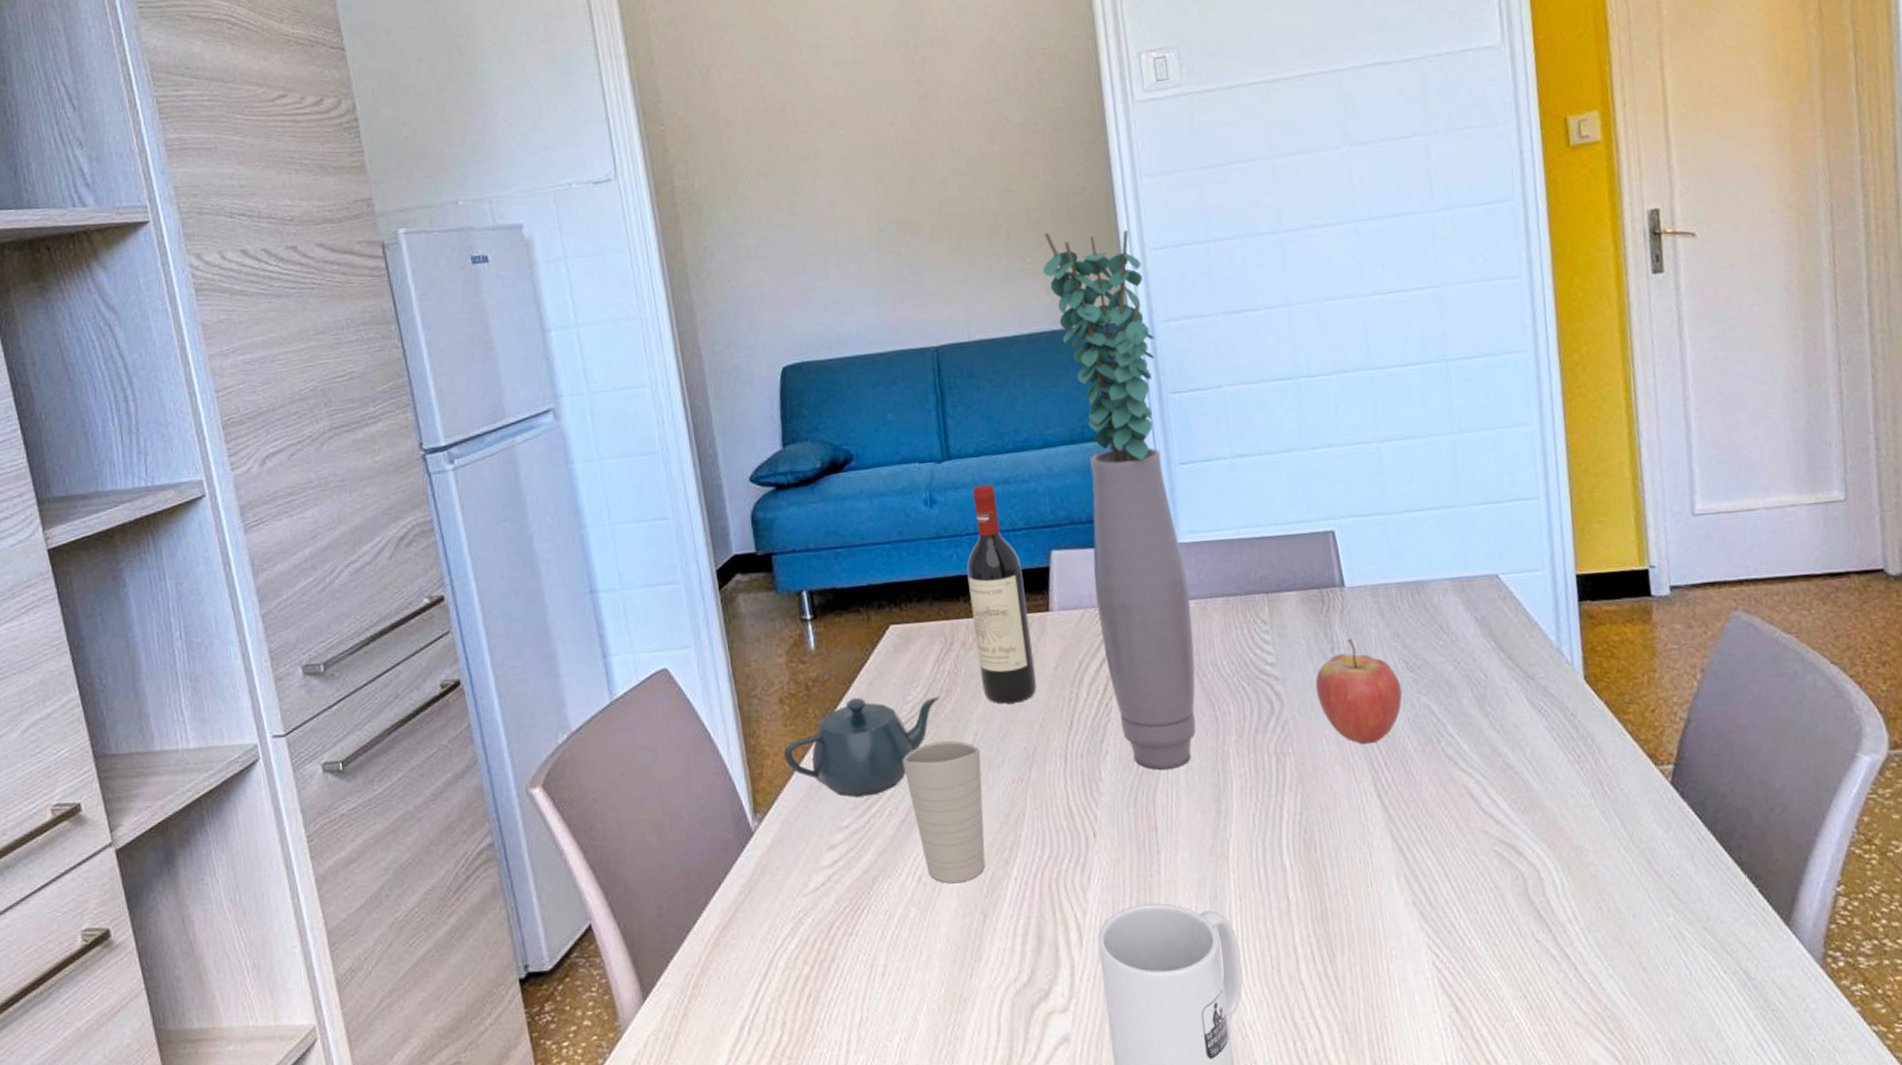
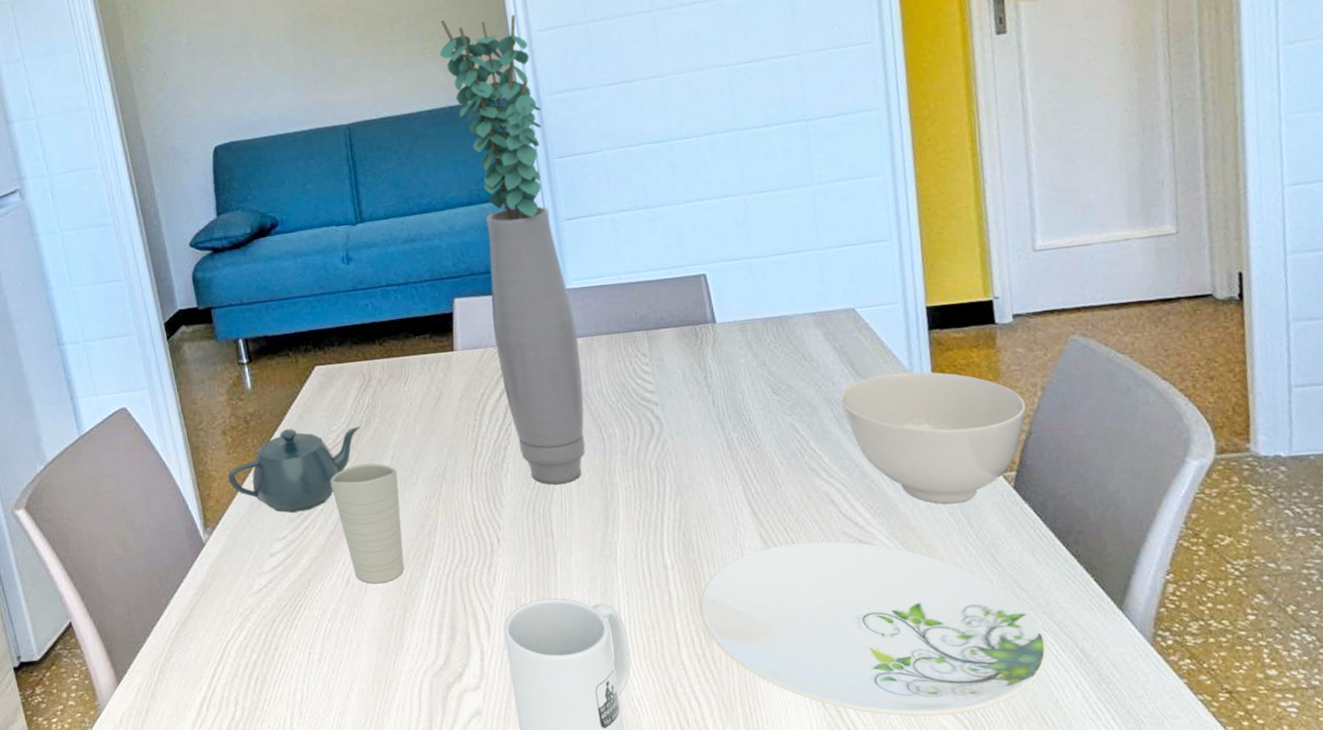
wine bottle: present [966,484,1037,704] -> none [380,242,445,431]
fruit: present [1315,638,1402,745] -> none [690,368,769,460]
plate: none [1321,841,1708,1048] -> present [699,541,1047,717]
bowl: none [1481,648,1685,801] -> present [840,371,1026,504]

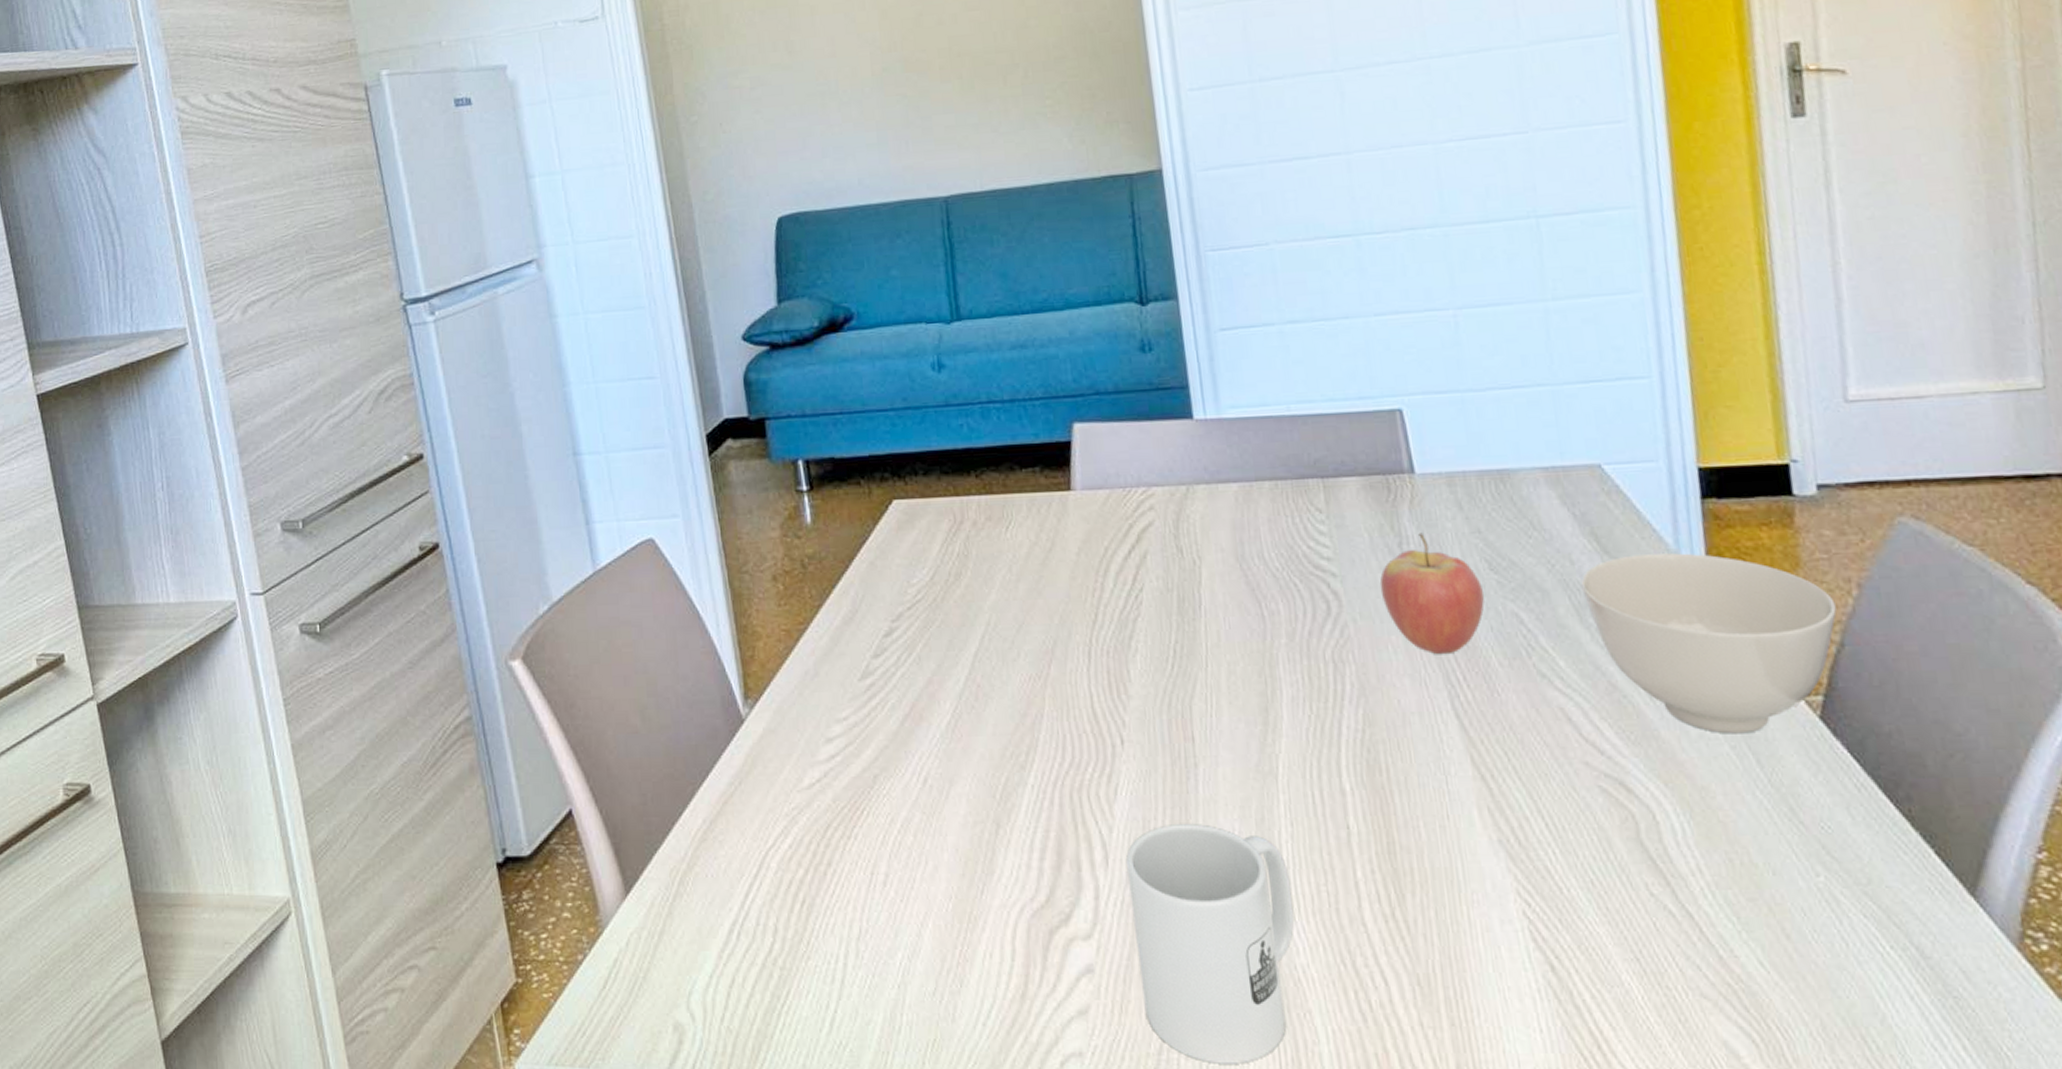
teapot: present [228,426,360,513] -> none [777,578,948,687]
cup: present [330,463,405,584] -> none [906,629,999,788]
vase: present [439,14,586,485] -> none [1063,69,1240,673]
fruit: none [690,368,769,460] -> present [1379,532,1485,655]
plate: present [699,541,1047,717] -> none [1388,772,1870,1025]

